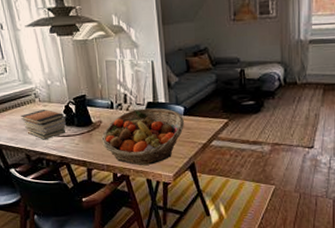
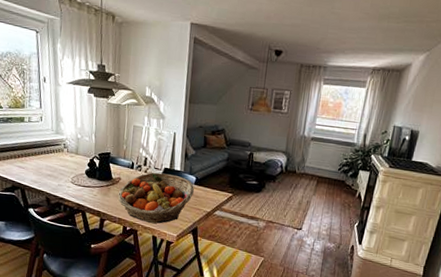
book stack: present [21,109,66,140] -> none [47,159,88,187]

